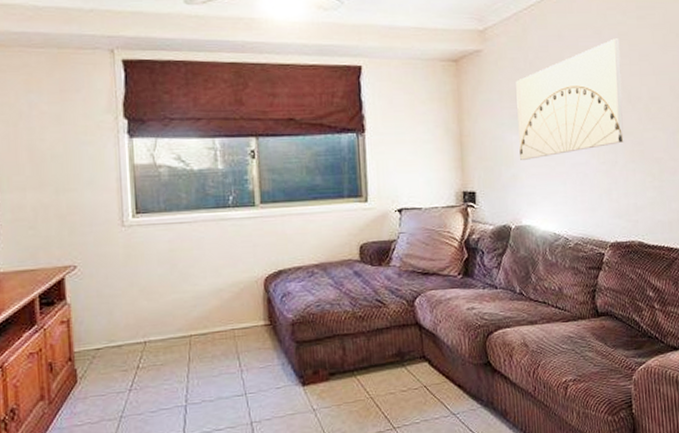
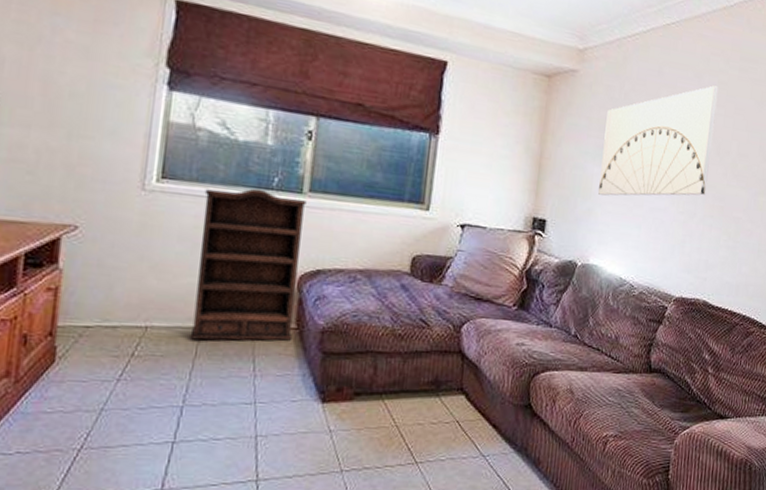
bookshelf: none [173,208,268,347] -> present [189,188,307,341]

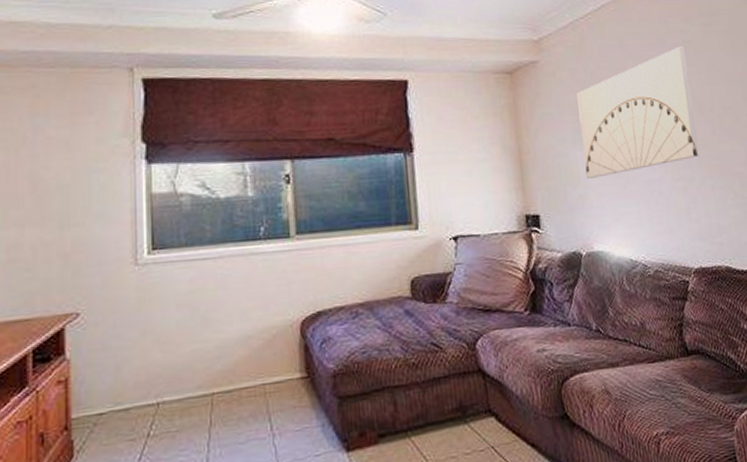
bookshelf: present [189,188,307,341] -> none [195,241,305,409]

